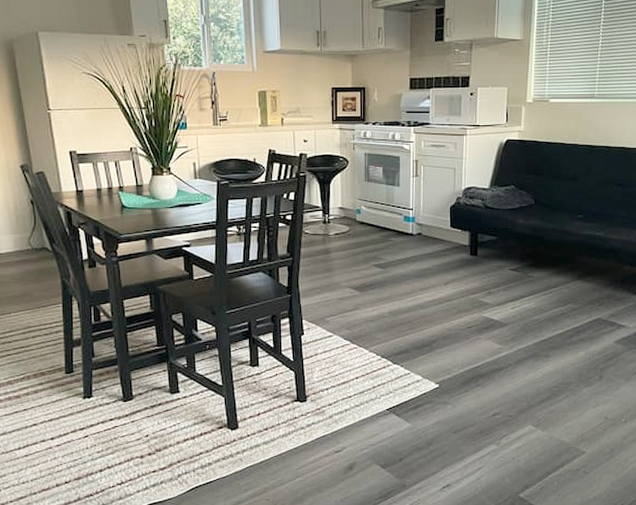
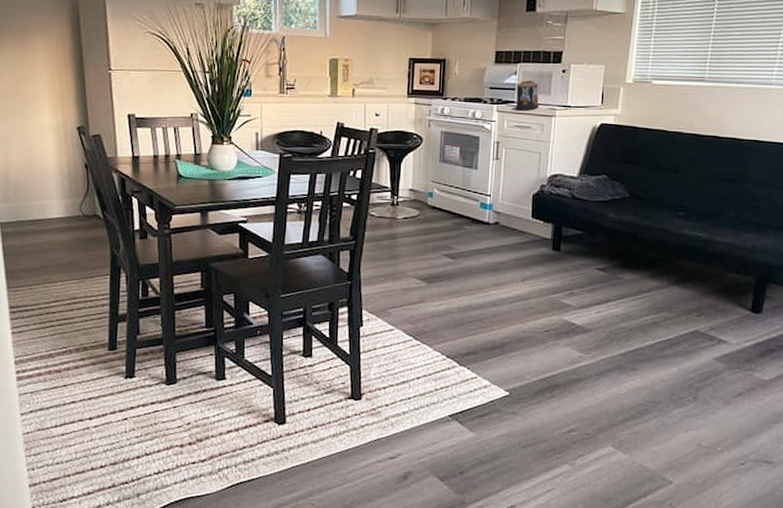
canister: none [427,104,451,131] -> present [511,80,539,111]

